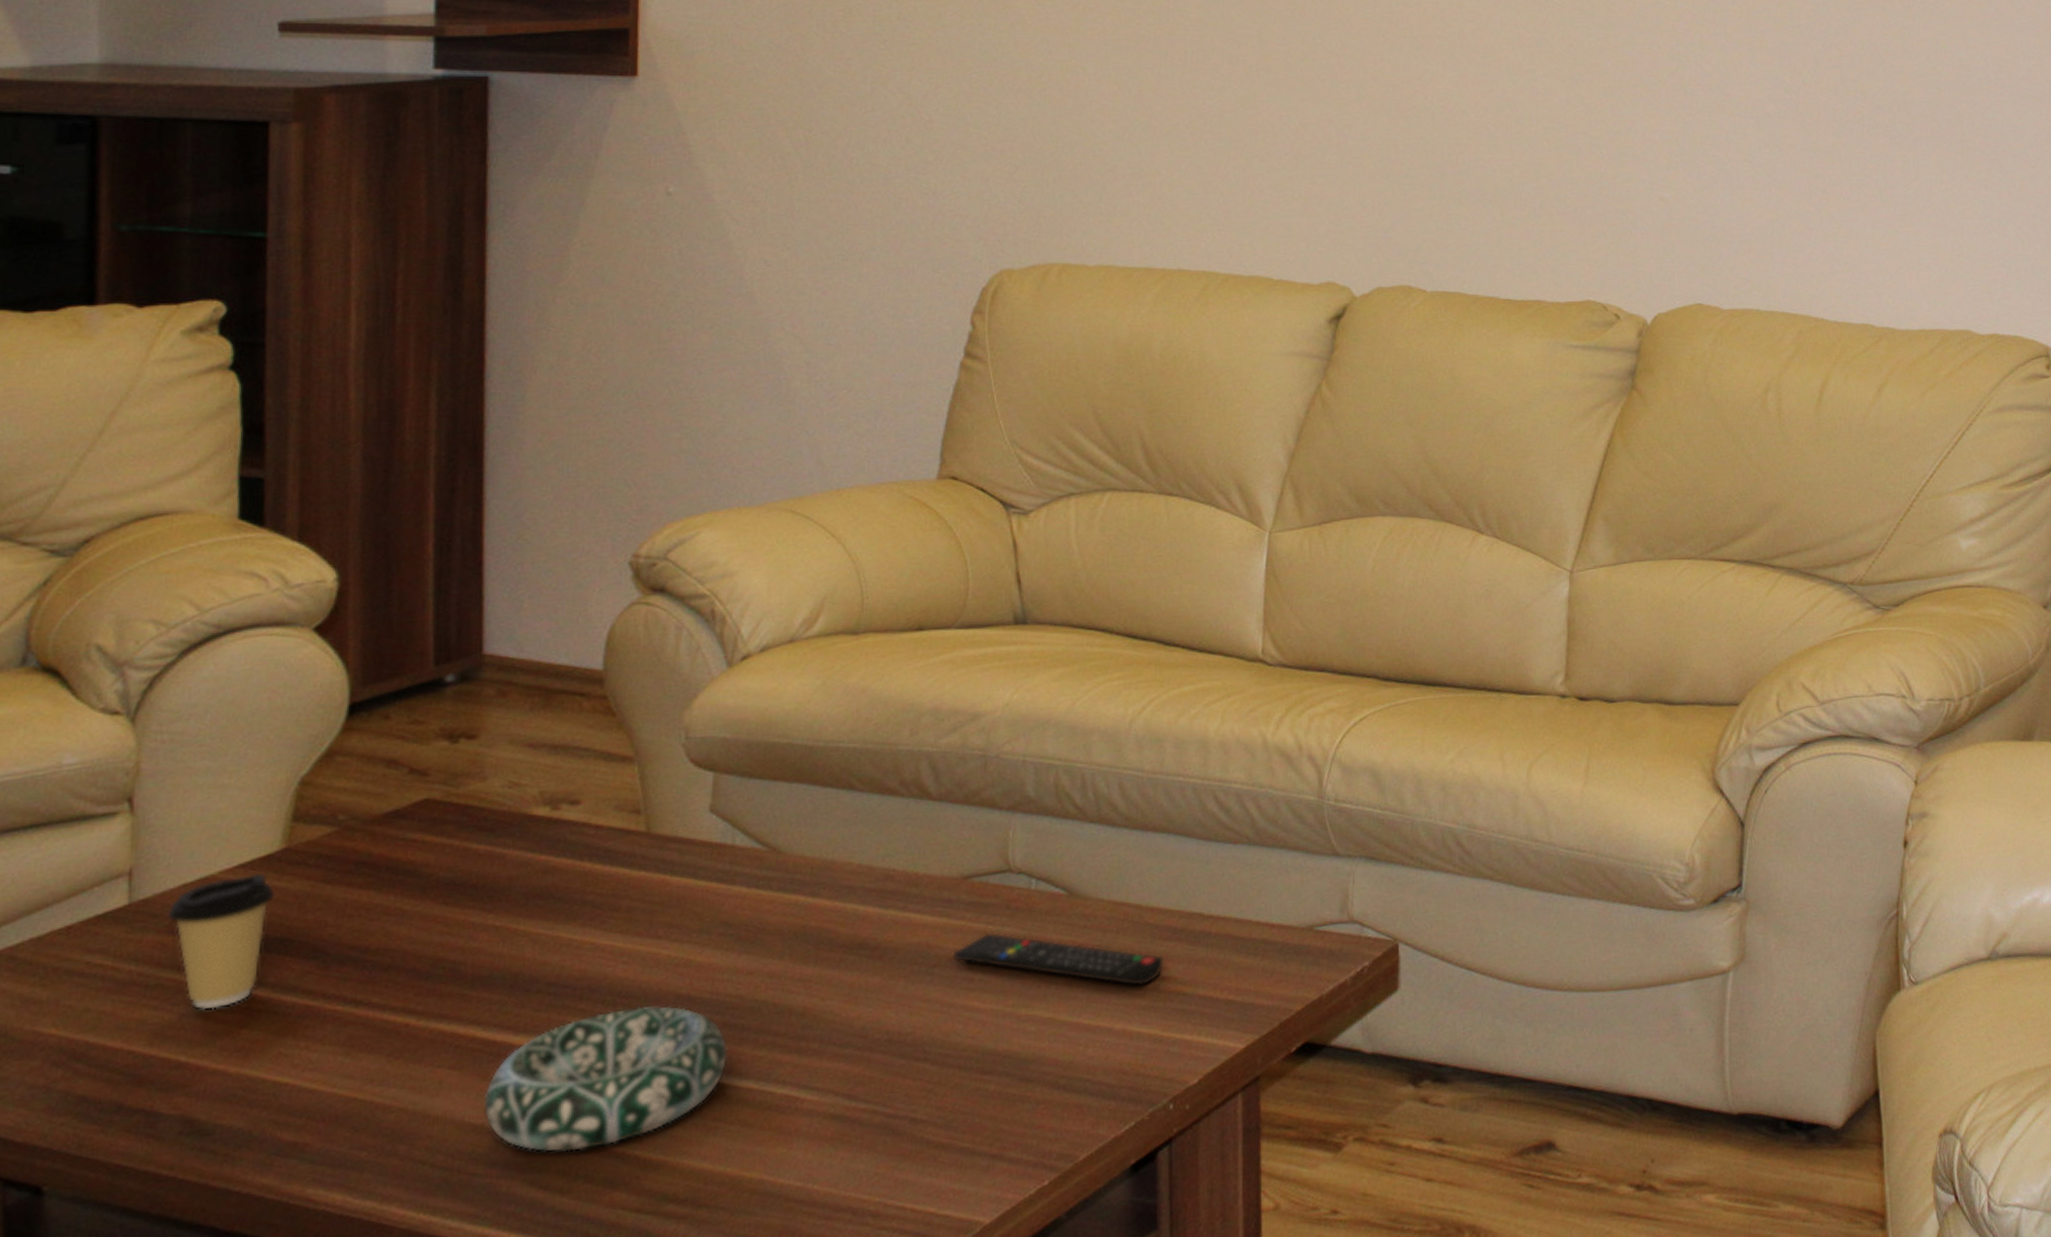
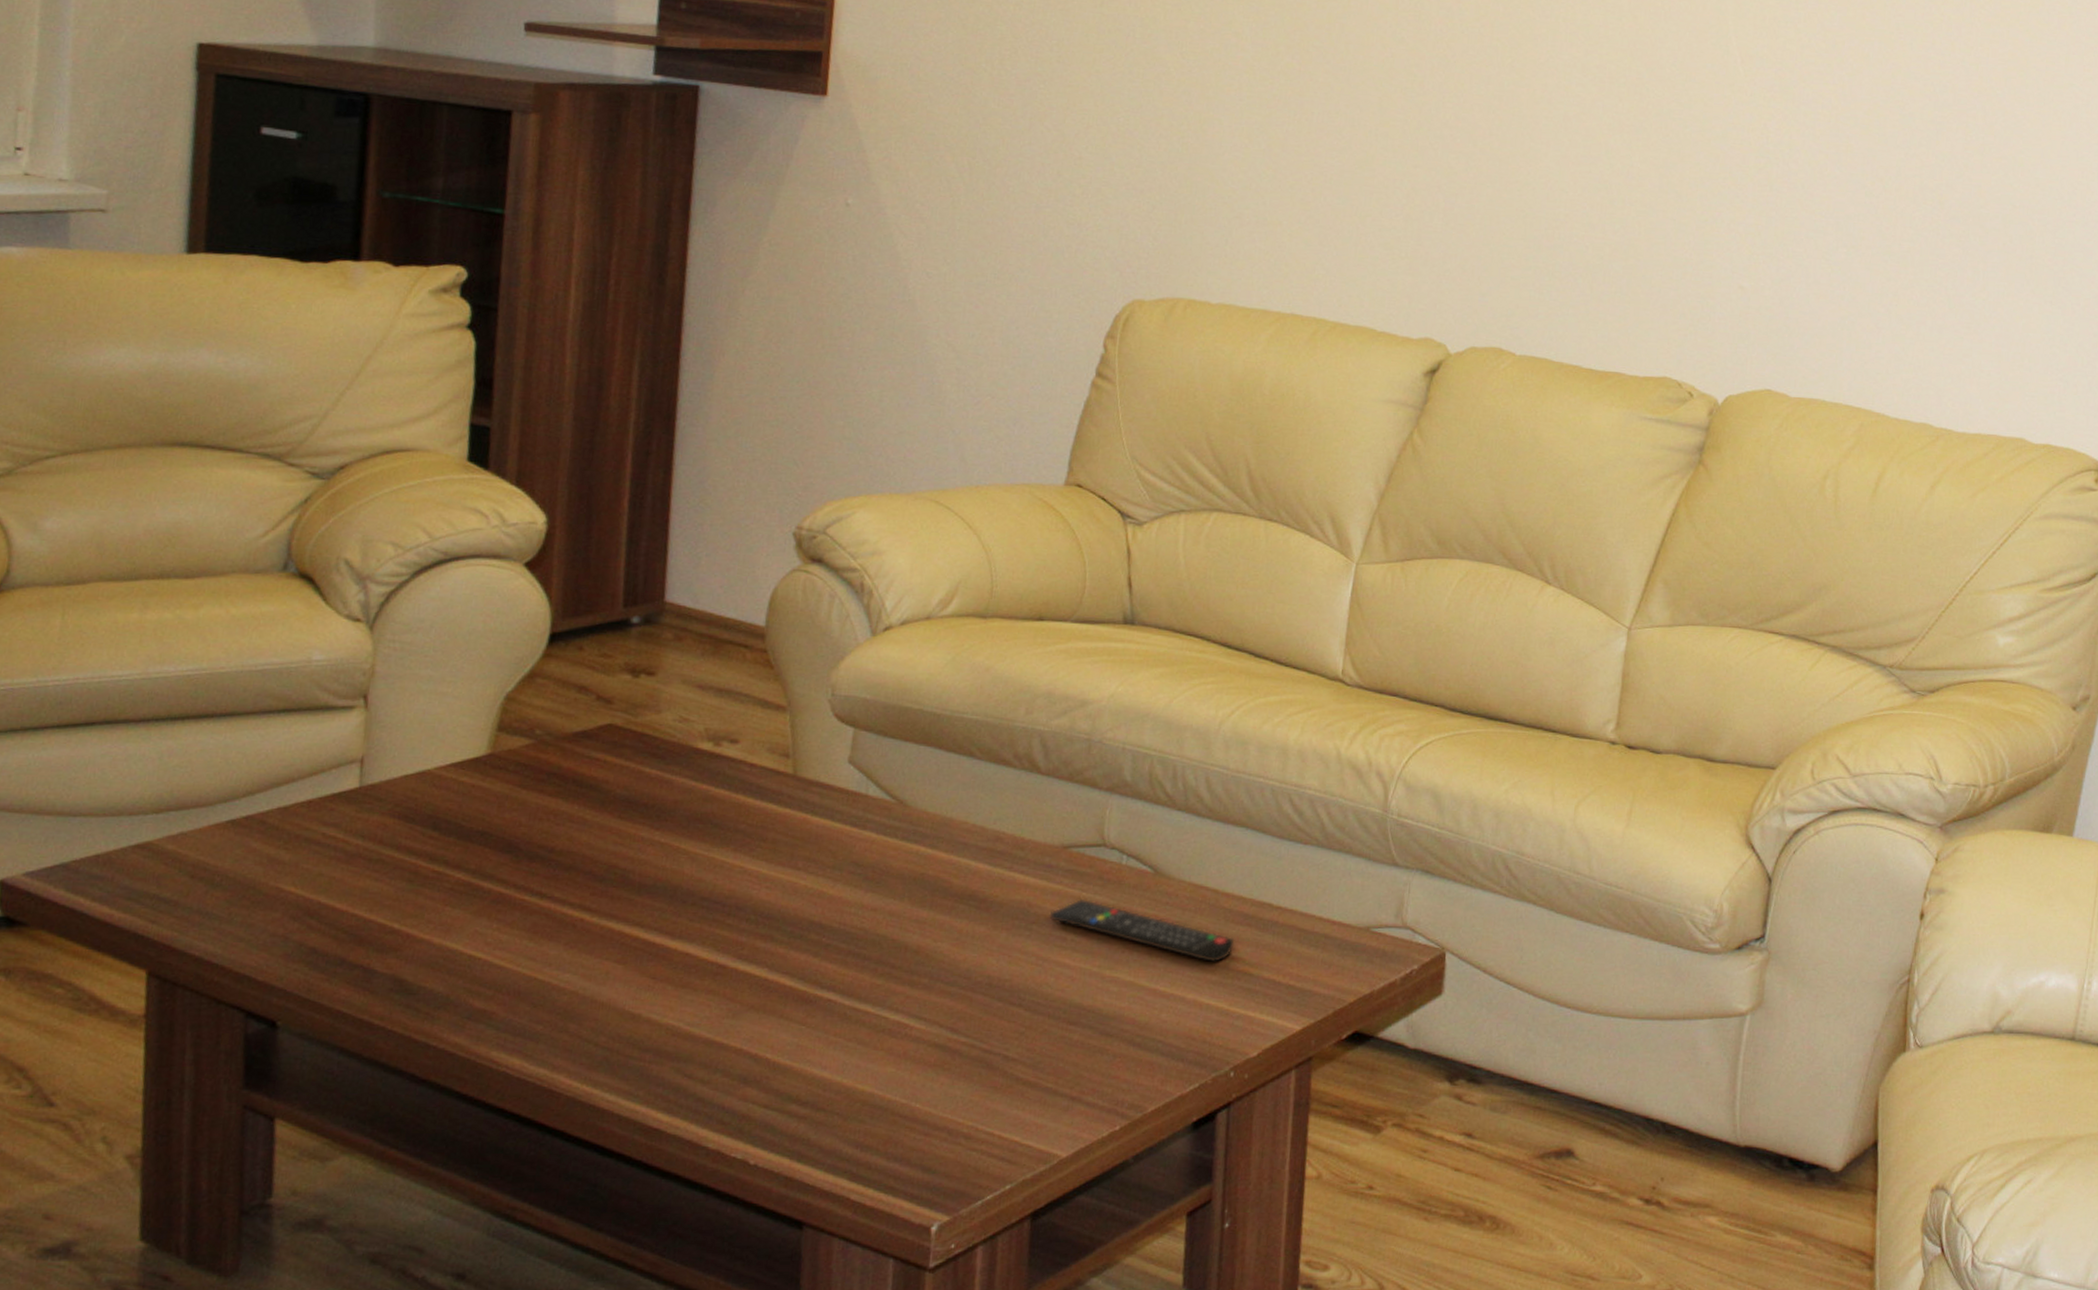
coffee cup: present [167,873,275,1010] -> none [390,772,480,887]
decorative bowl: present [483,1005,729,1153] -> none [642,927,851,1048]

